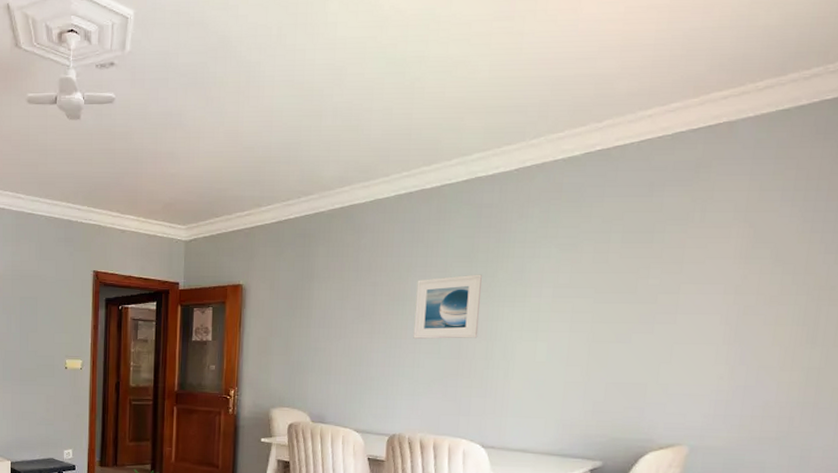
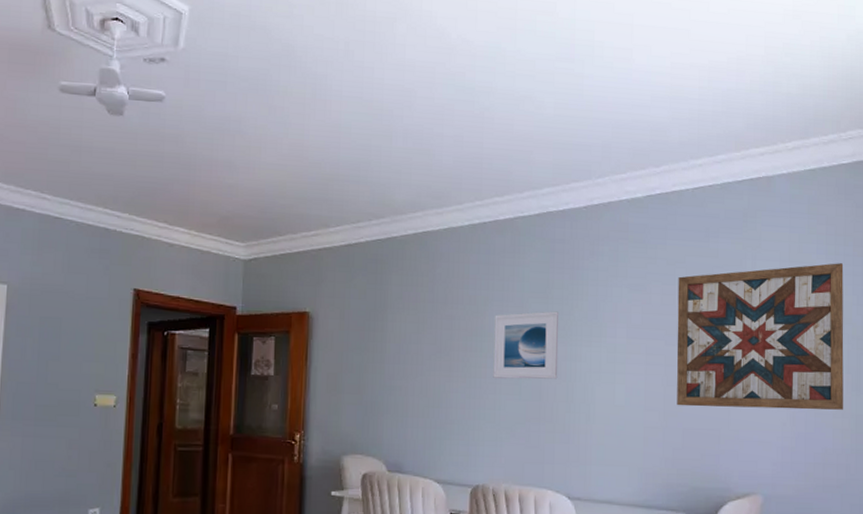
wall art: none [601,210,813,363] -> present [677,263,844,410]

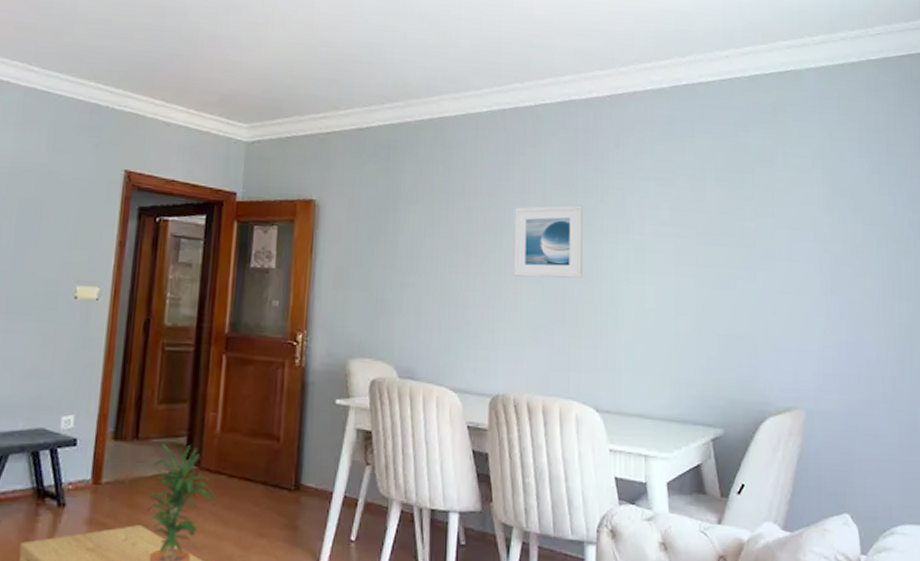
wall art: present [677,263,844,410] -> none [707,161,885,318]

